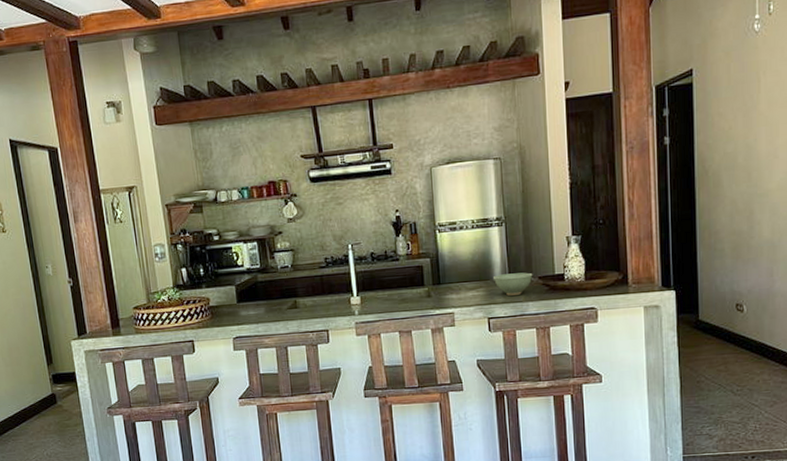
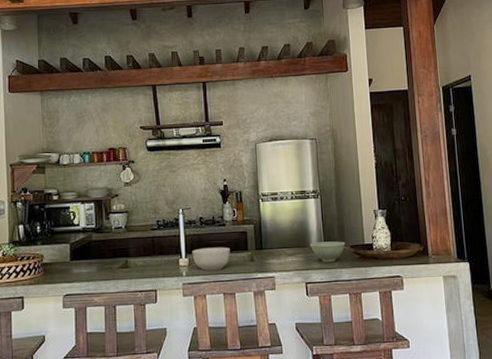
bowl: none [364,283,405,310] -> present [192,247,230,272]

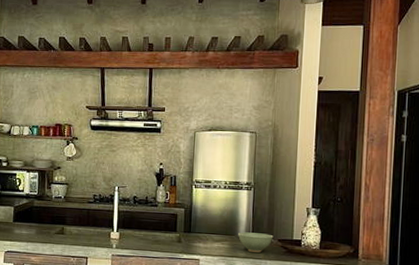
bowl: present [192,247,230,272] -> none [123,224,159,248]

